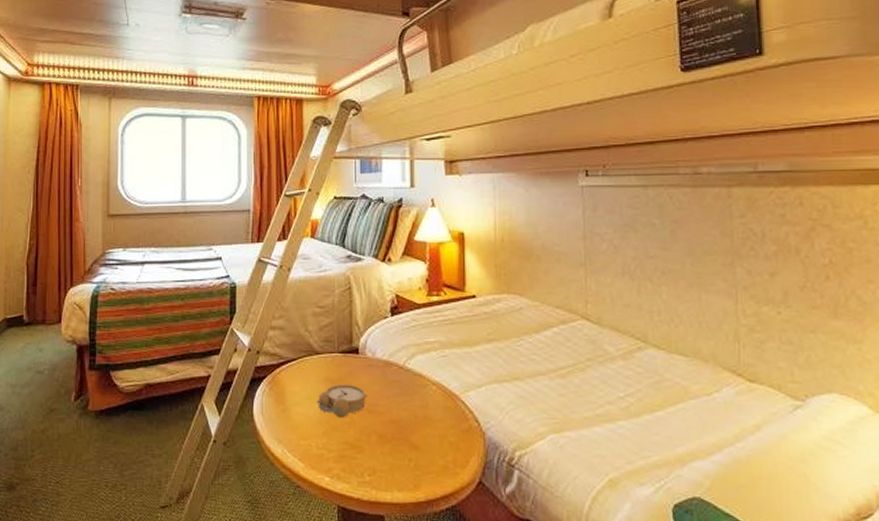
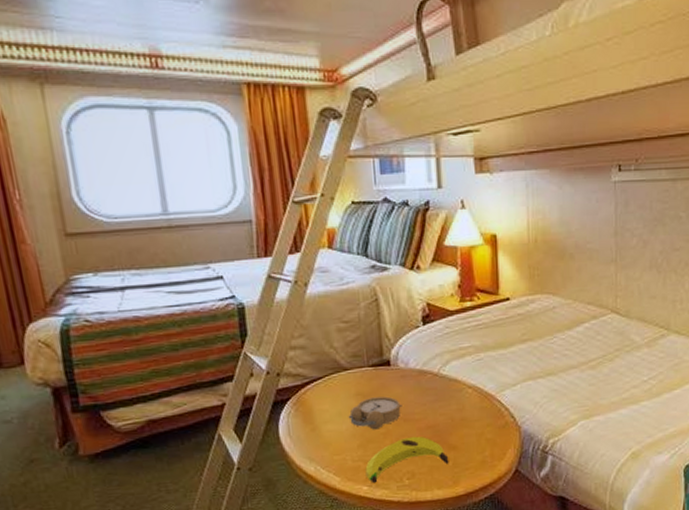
banana: none [328,429,411,475] -> present [365,436,449,484]

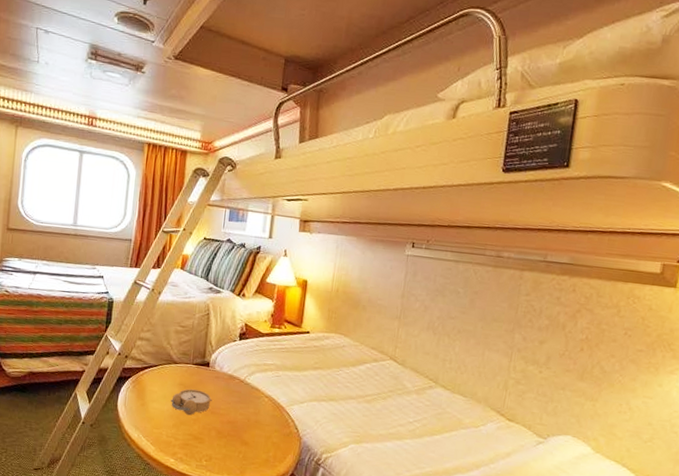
banana: present [365,436,449,484] -> none [174,427,240,458]

